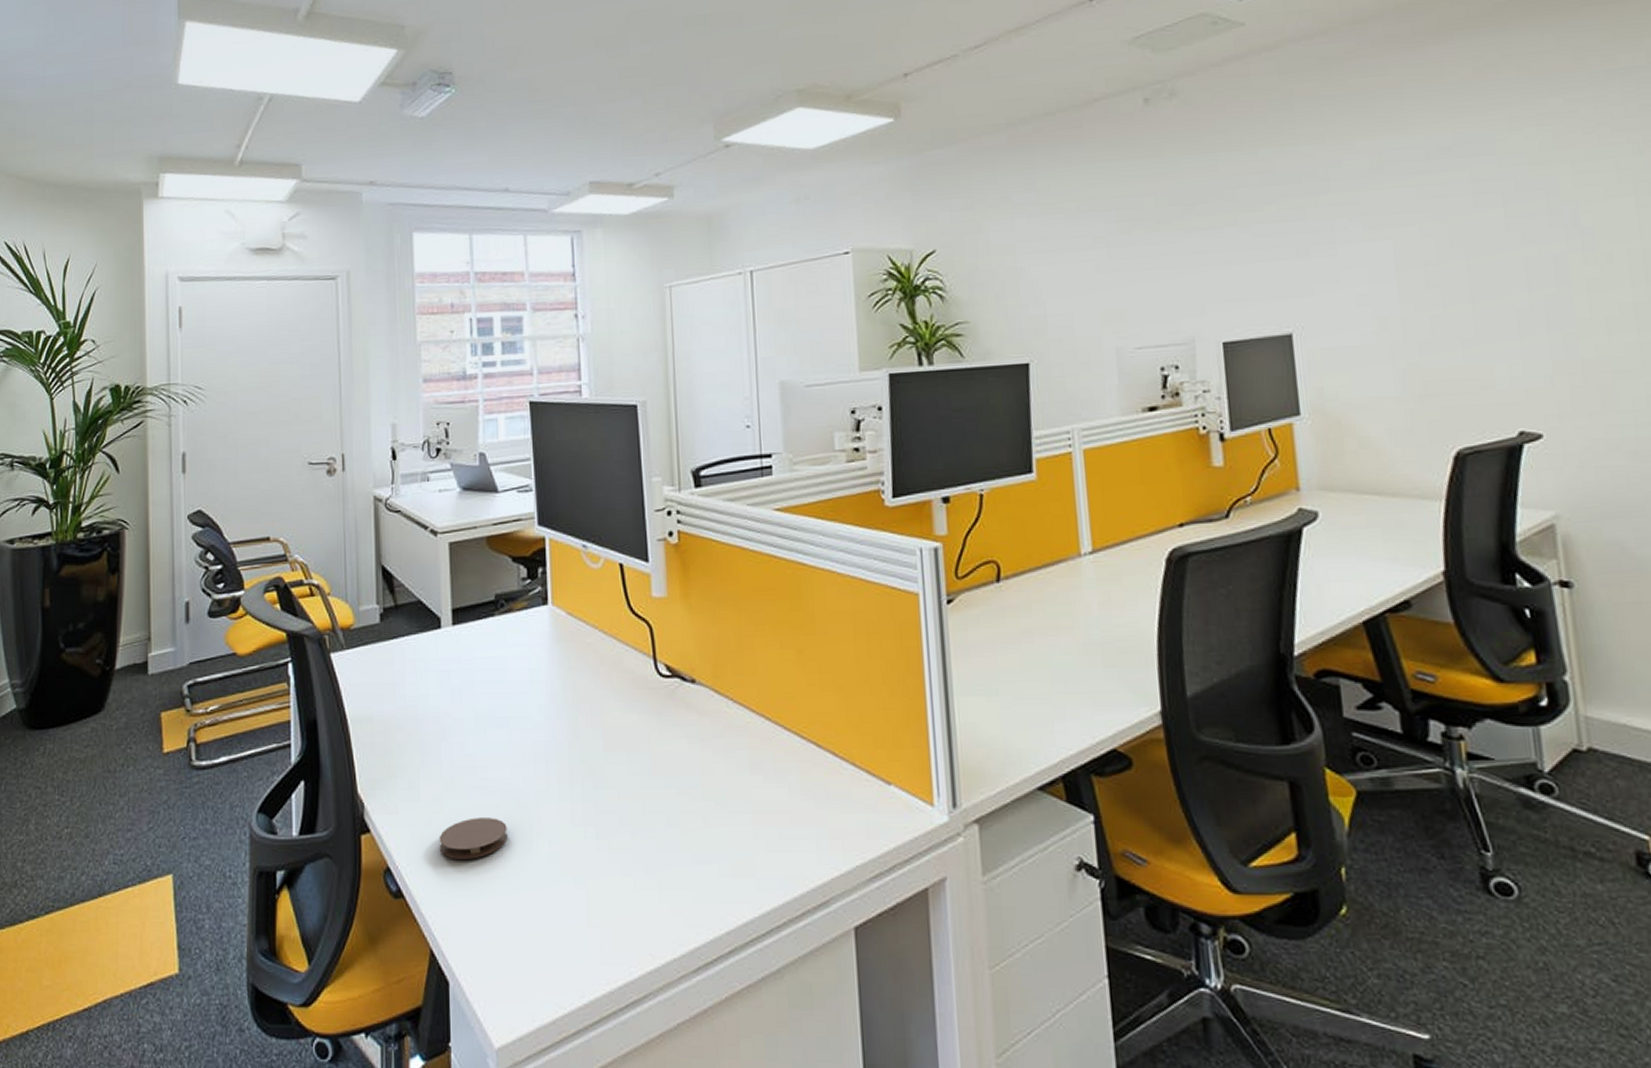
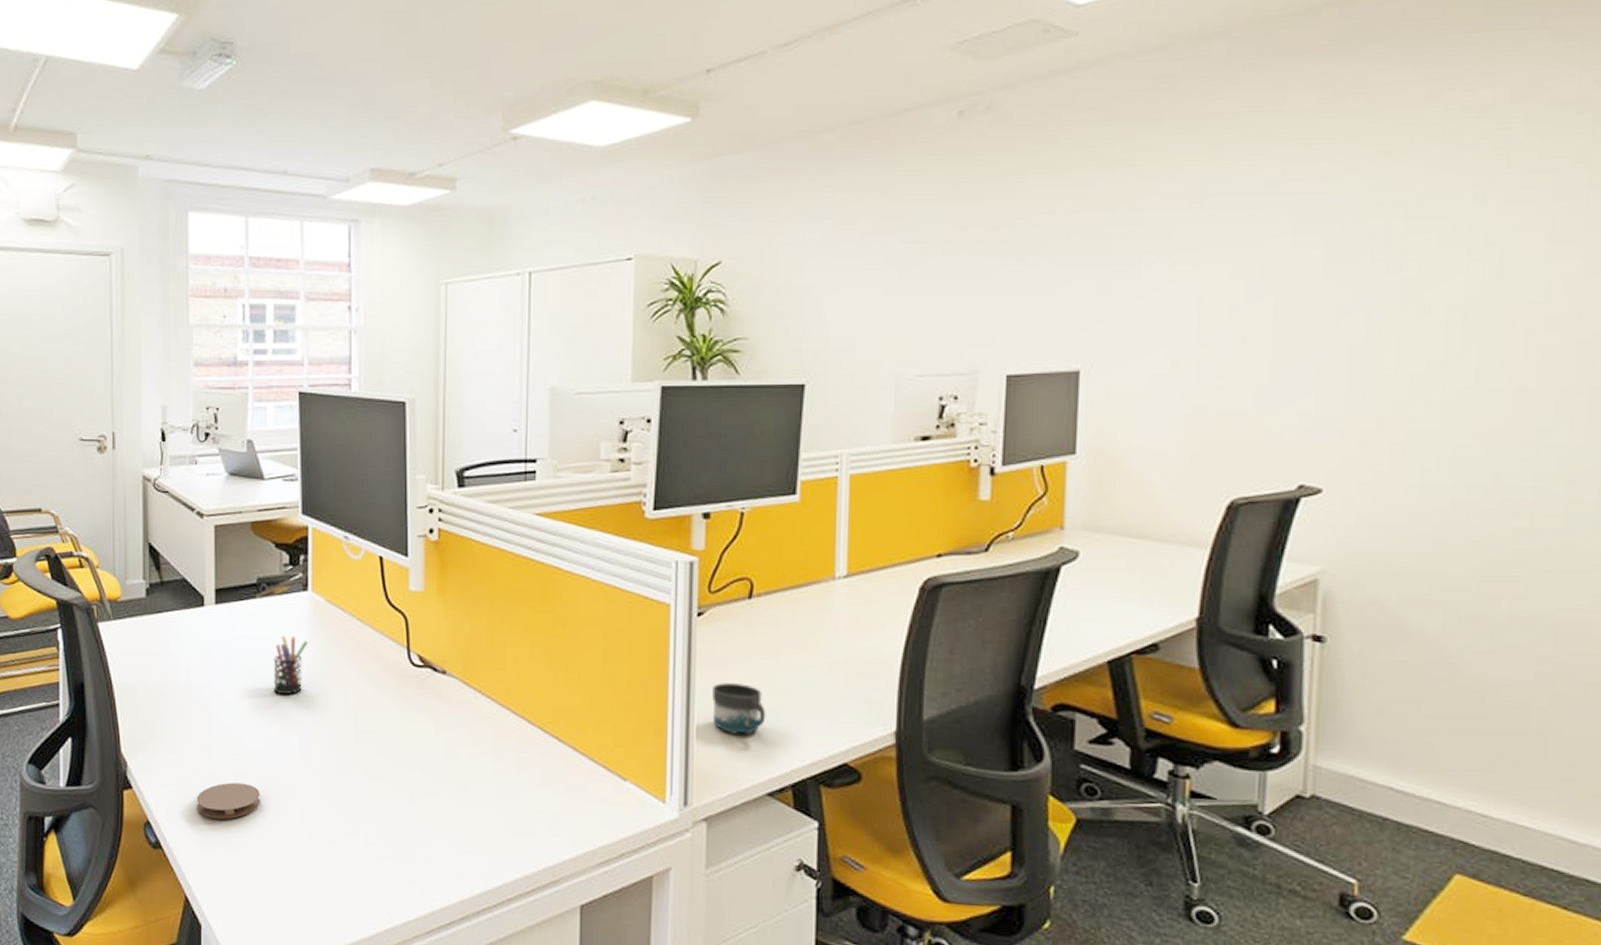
pen holder: none [515,654,551,718] -> present [273,636,309,695]
mug: none [970,672,1028,725] -> present [712,683,766,734]

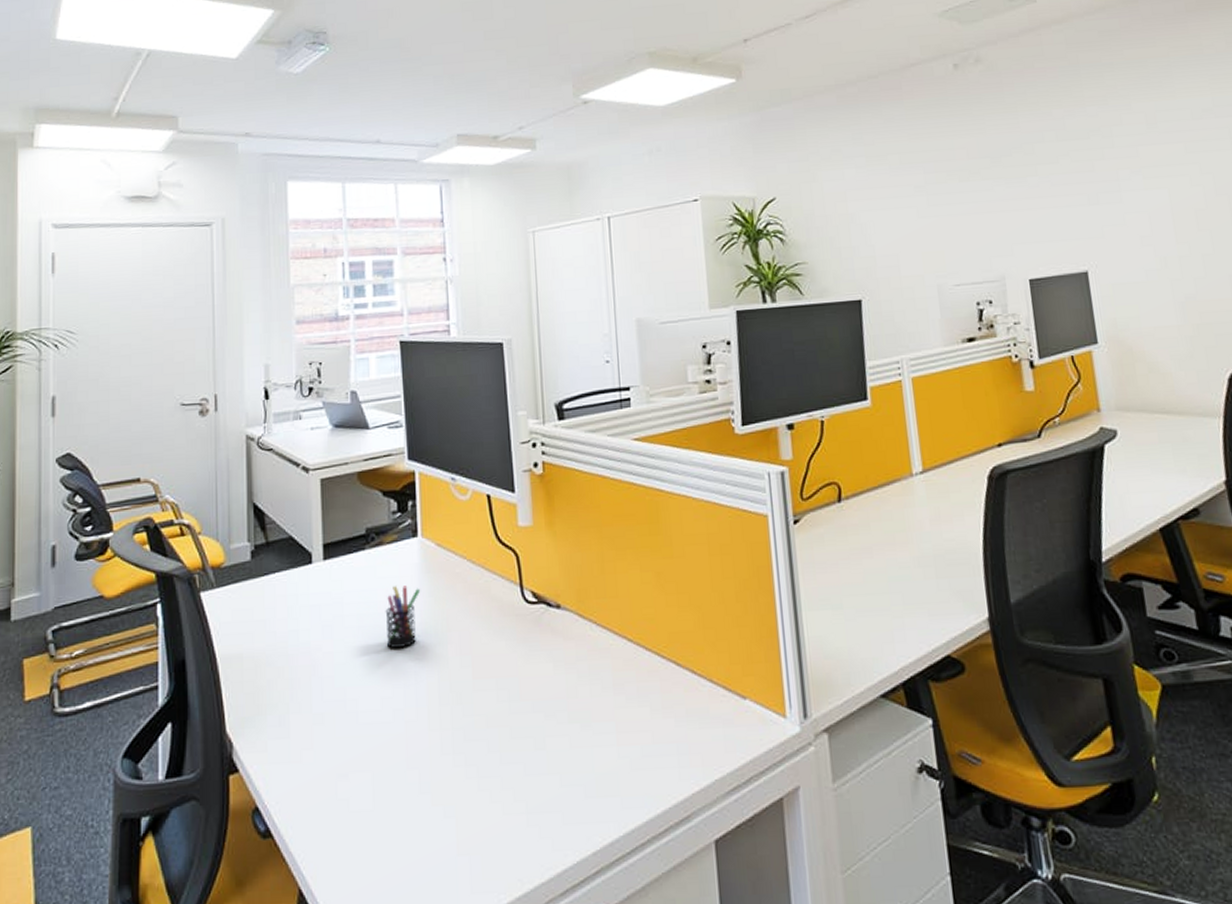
coaster: present [196,782,260,819] -> none [308,750,378,795]
mug: present [712,683,766,734] -> none [816,586,870,638]

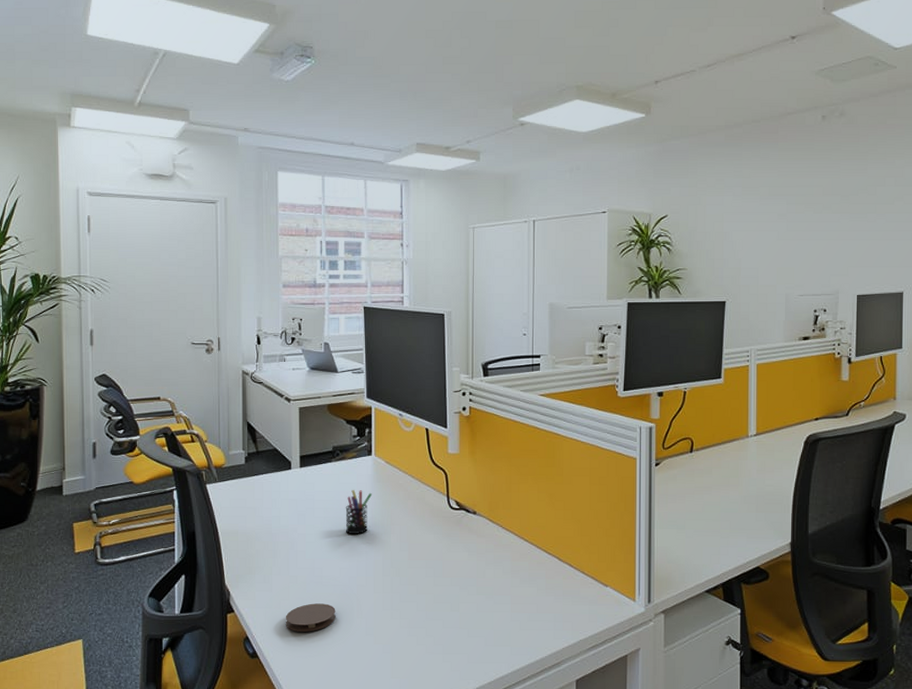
coaster: none [308,750,378,795] -> present [285,603,336,632]

